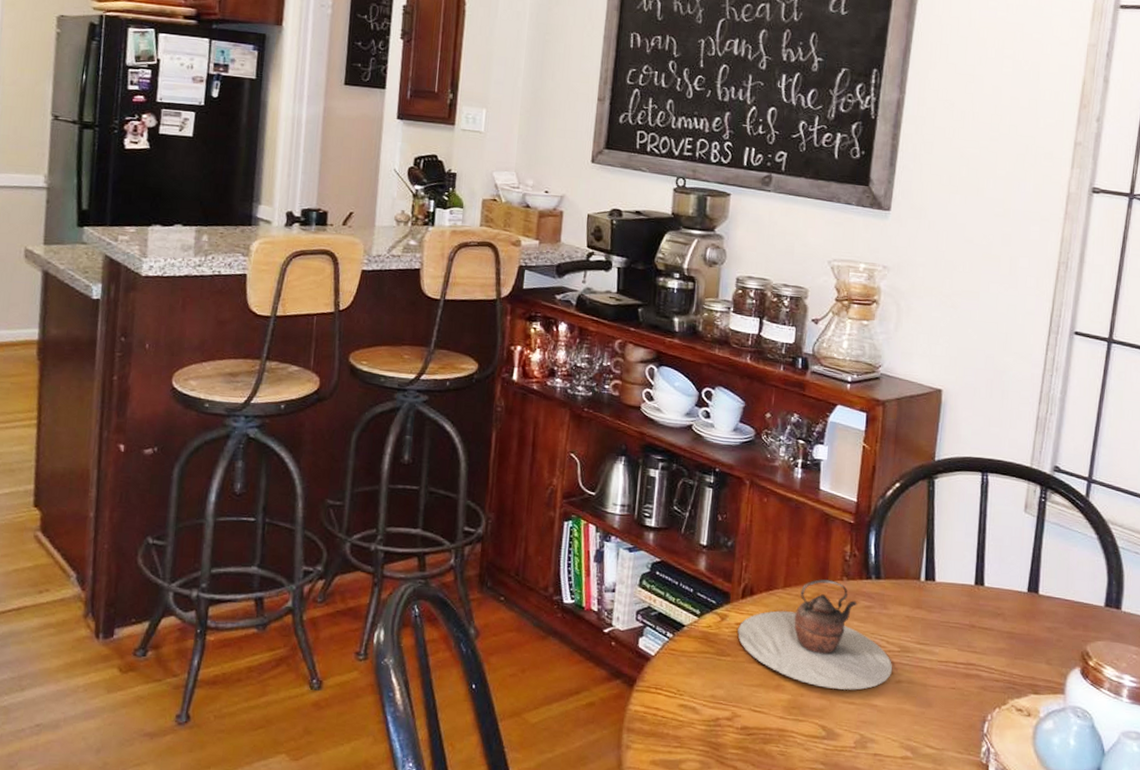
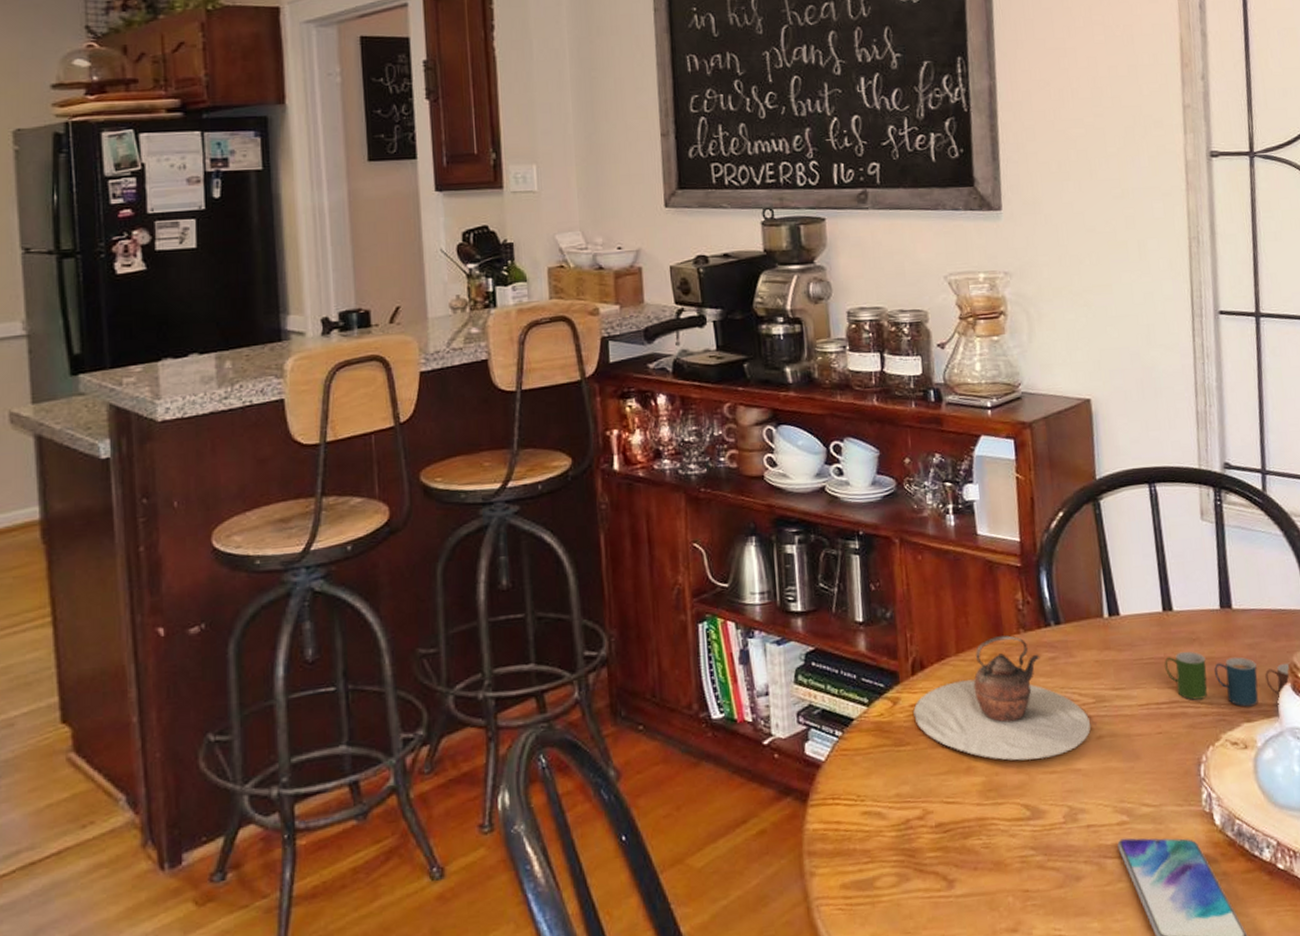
cup: none [968,622,1082,681] -> present [1164,651,1290,707]

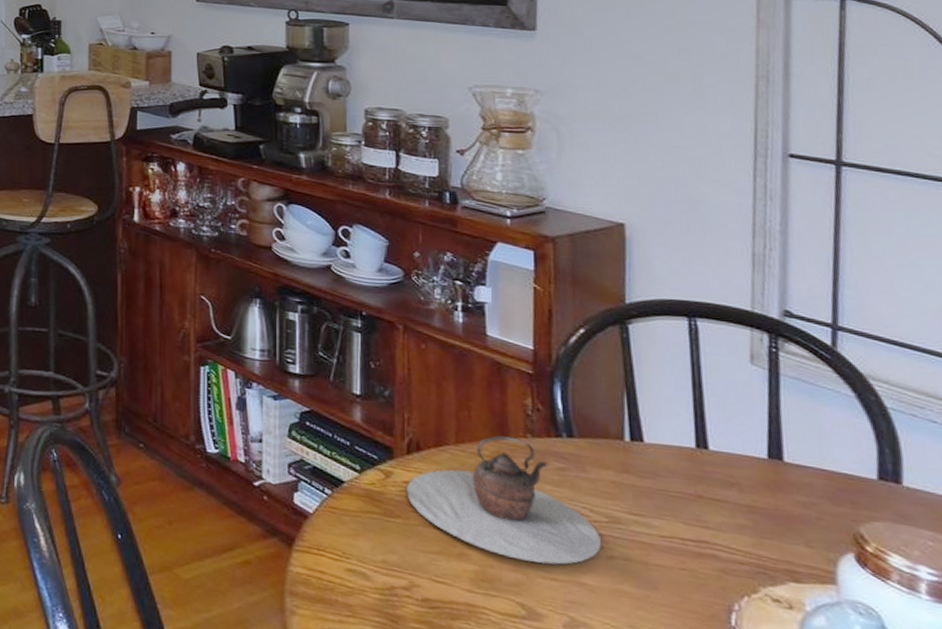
cup: present [1164,651,1290,707] -> none [694,492,855,568]

